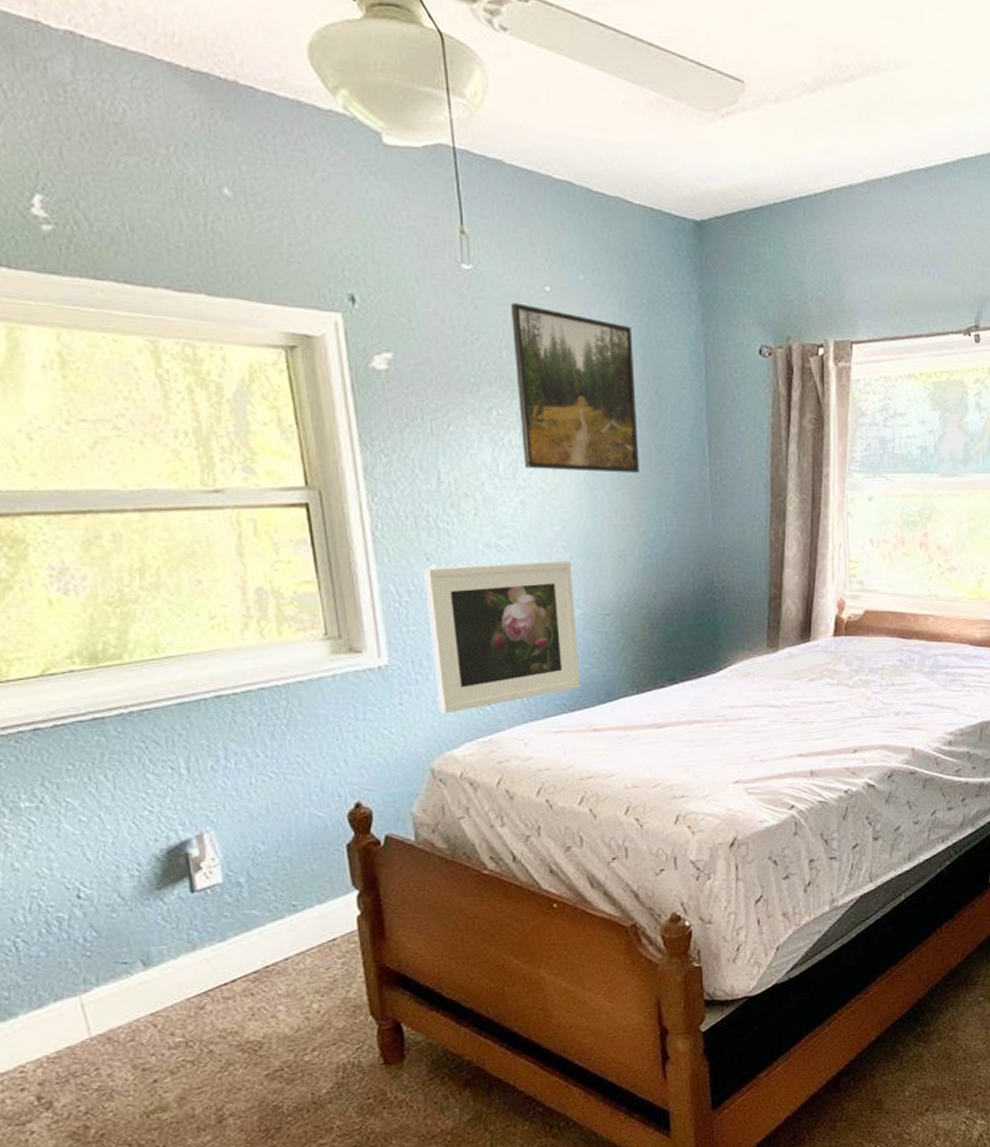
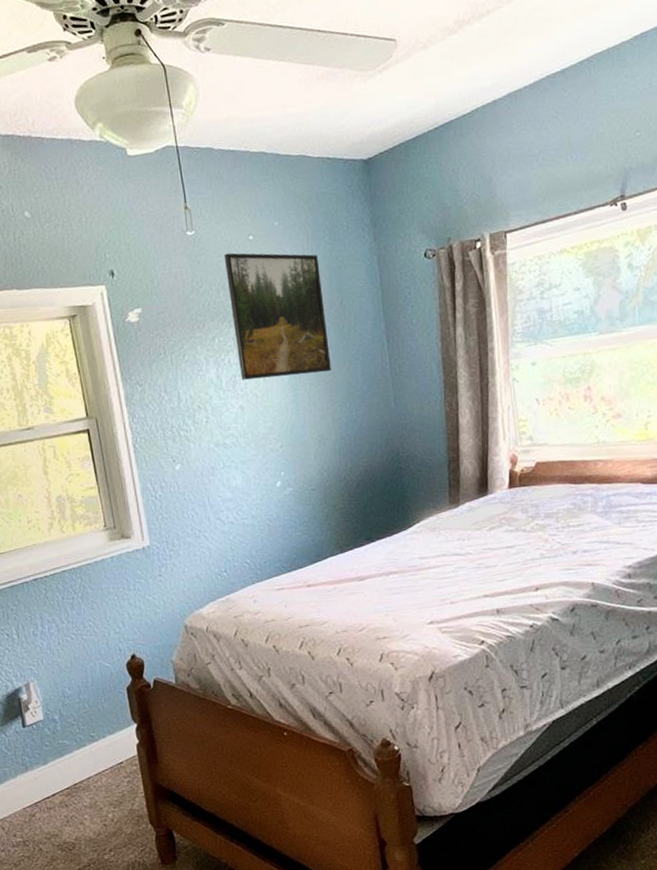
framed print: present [424,560,580,714] -> none [171,449,295,581]

